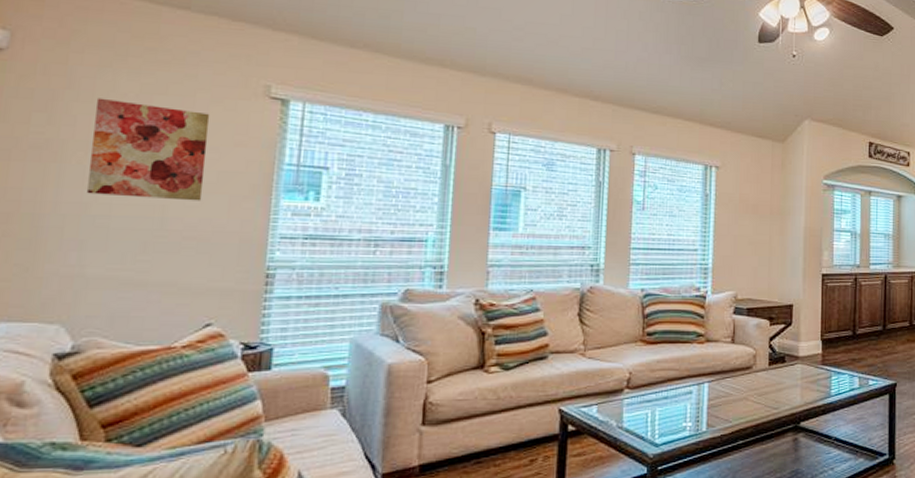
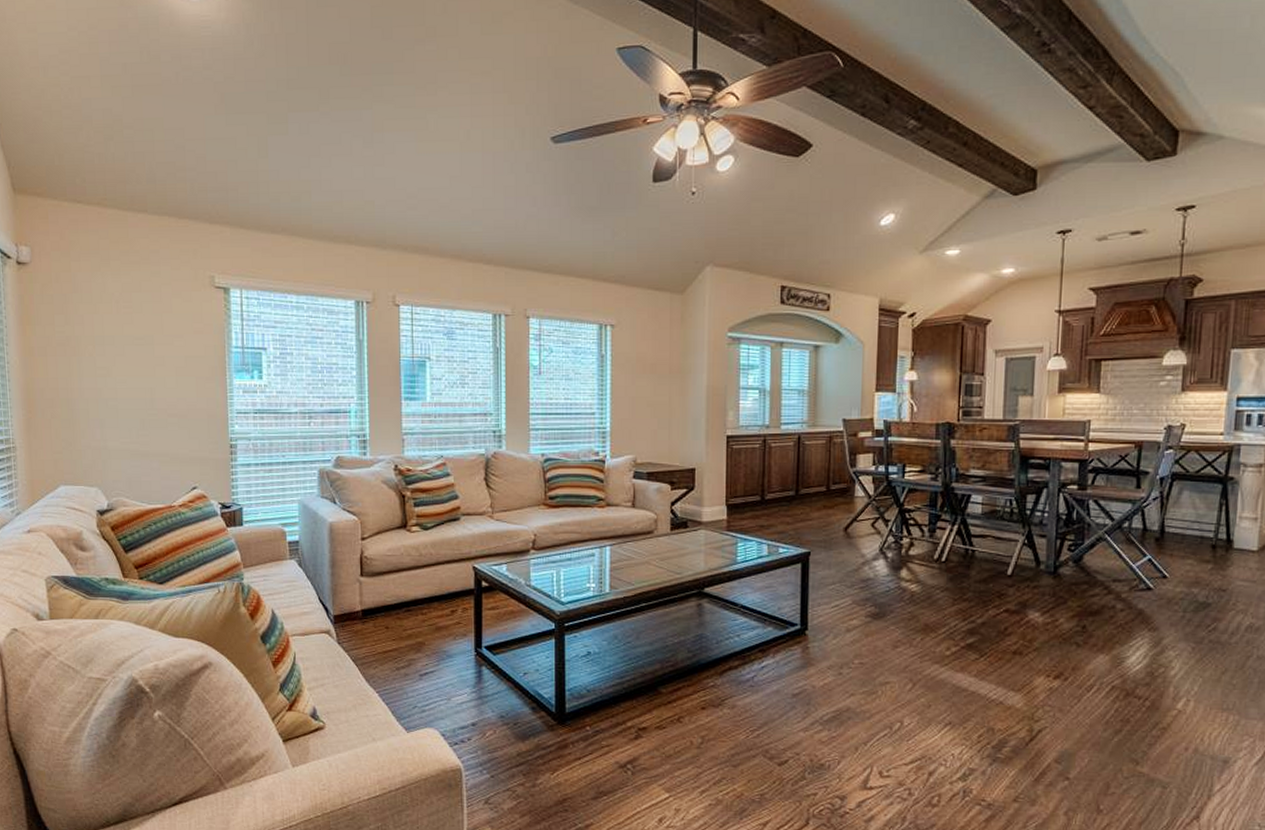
wall art: present [86,98,210,201] -> none [95,298,177,383]

